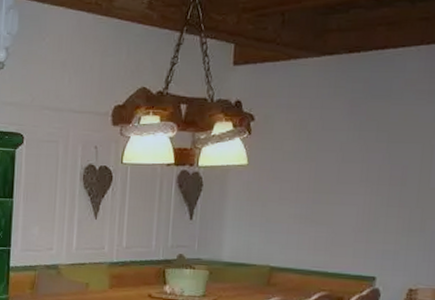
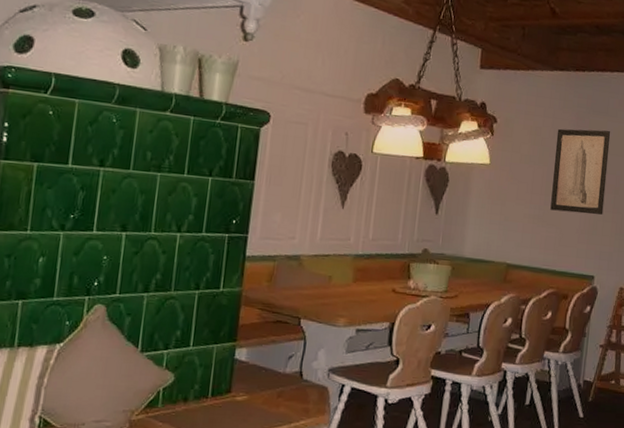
wall art: none [320,115,395,211] -> present [550,128,611,215]

